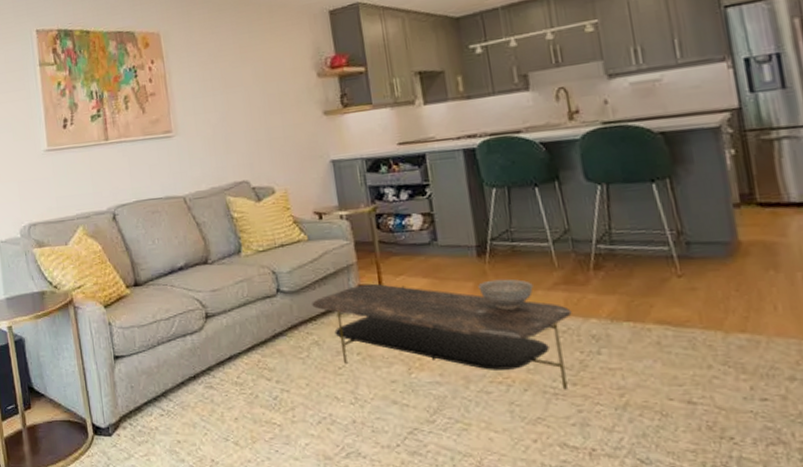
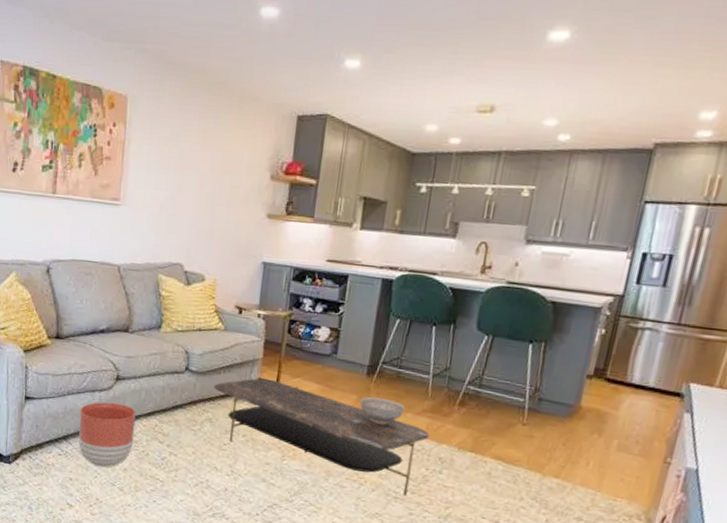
planter: none [174,344,239,422] -> present [78,402,136,468]

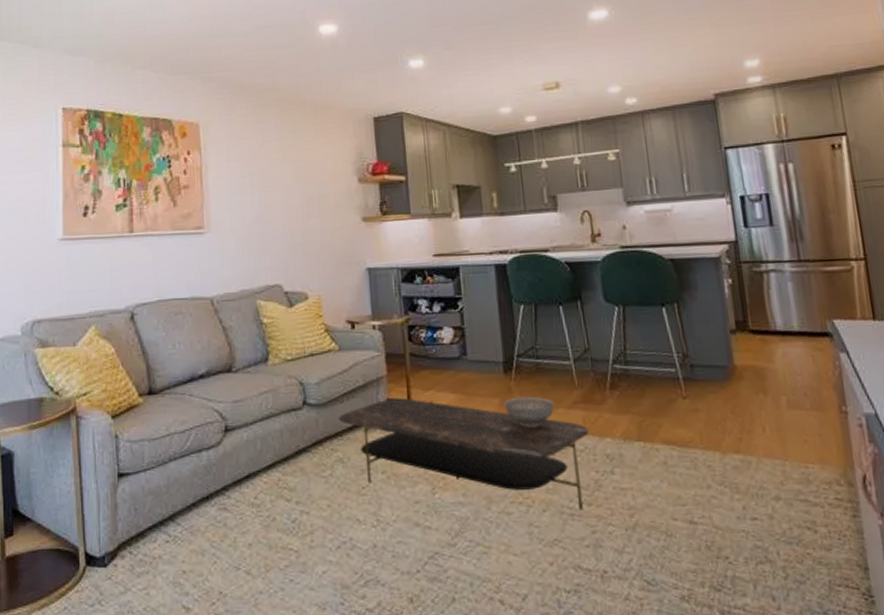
planter: present [78,402,136,468] -> none [186,460,256,548]

